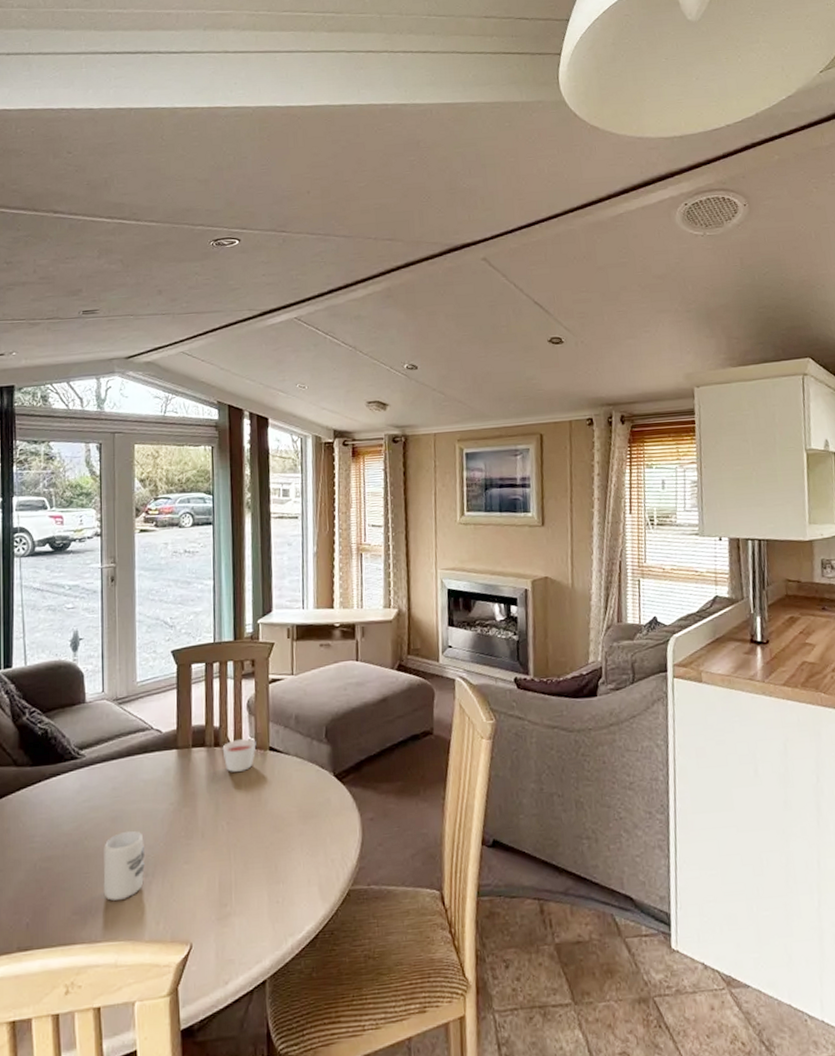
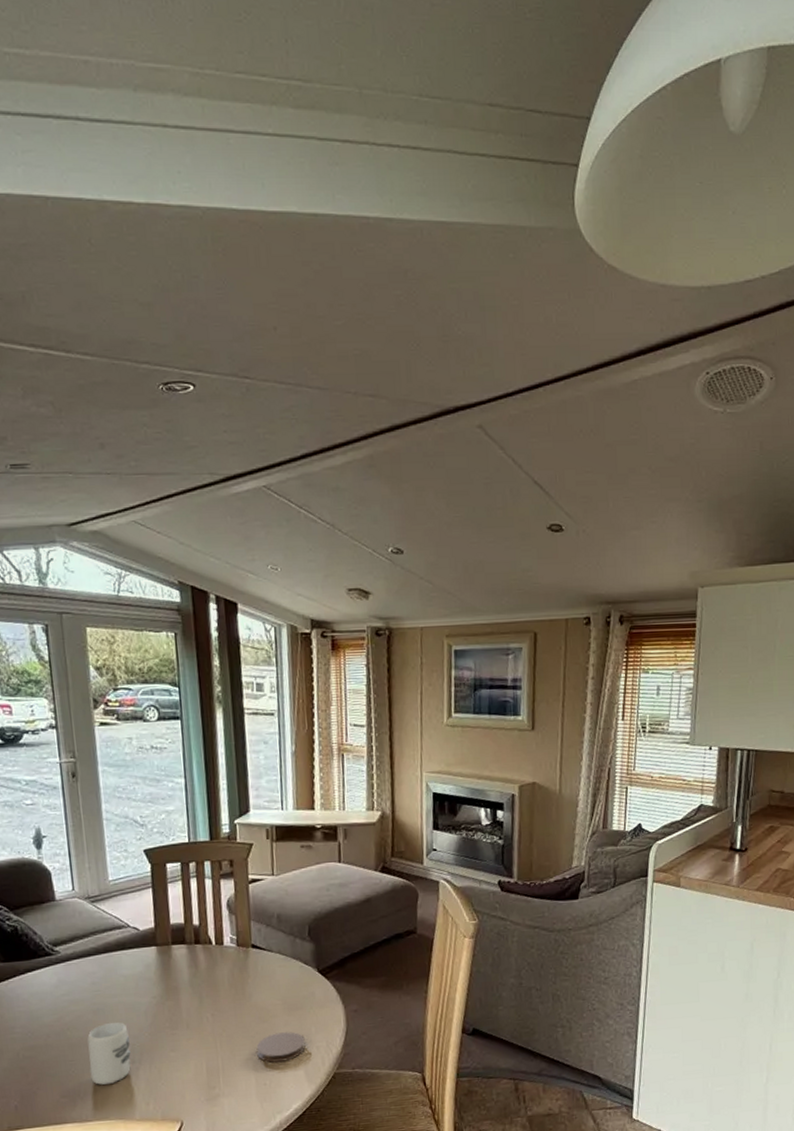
candle: present [222,739,256,772] -> none [203,937,238,968]
coaster: none [270,842,320,877] -> present [256,1032,306,1063]

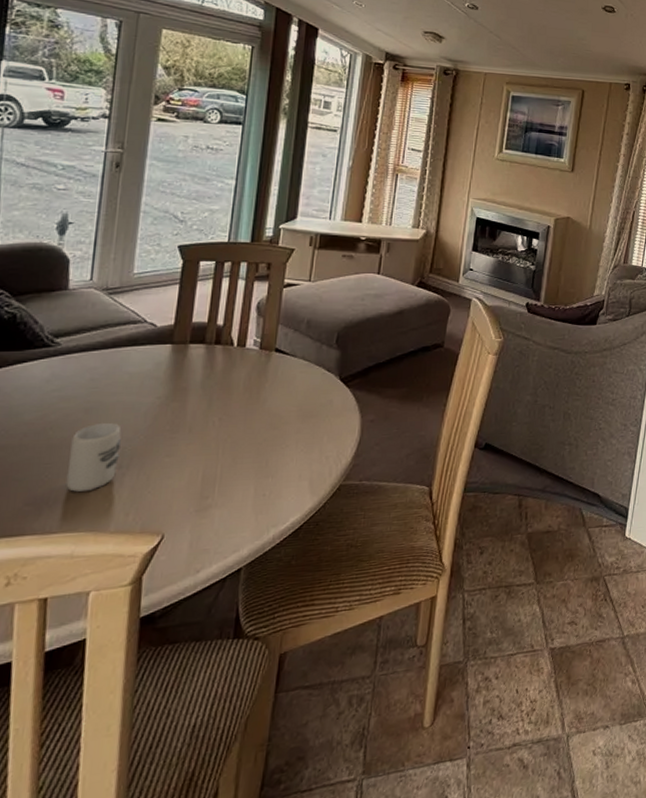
coaster: present [256,1032,306,1063] -> none [261,440,315,472]

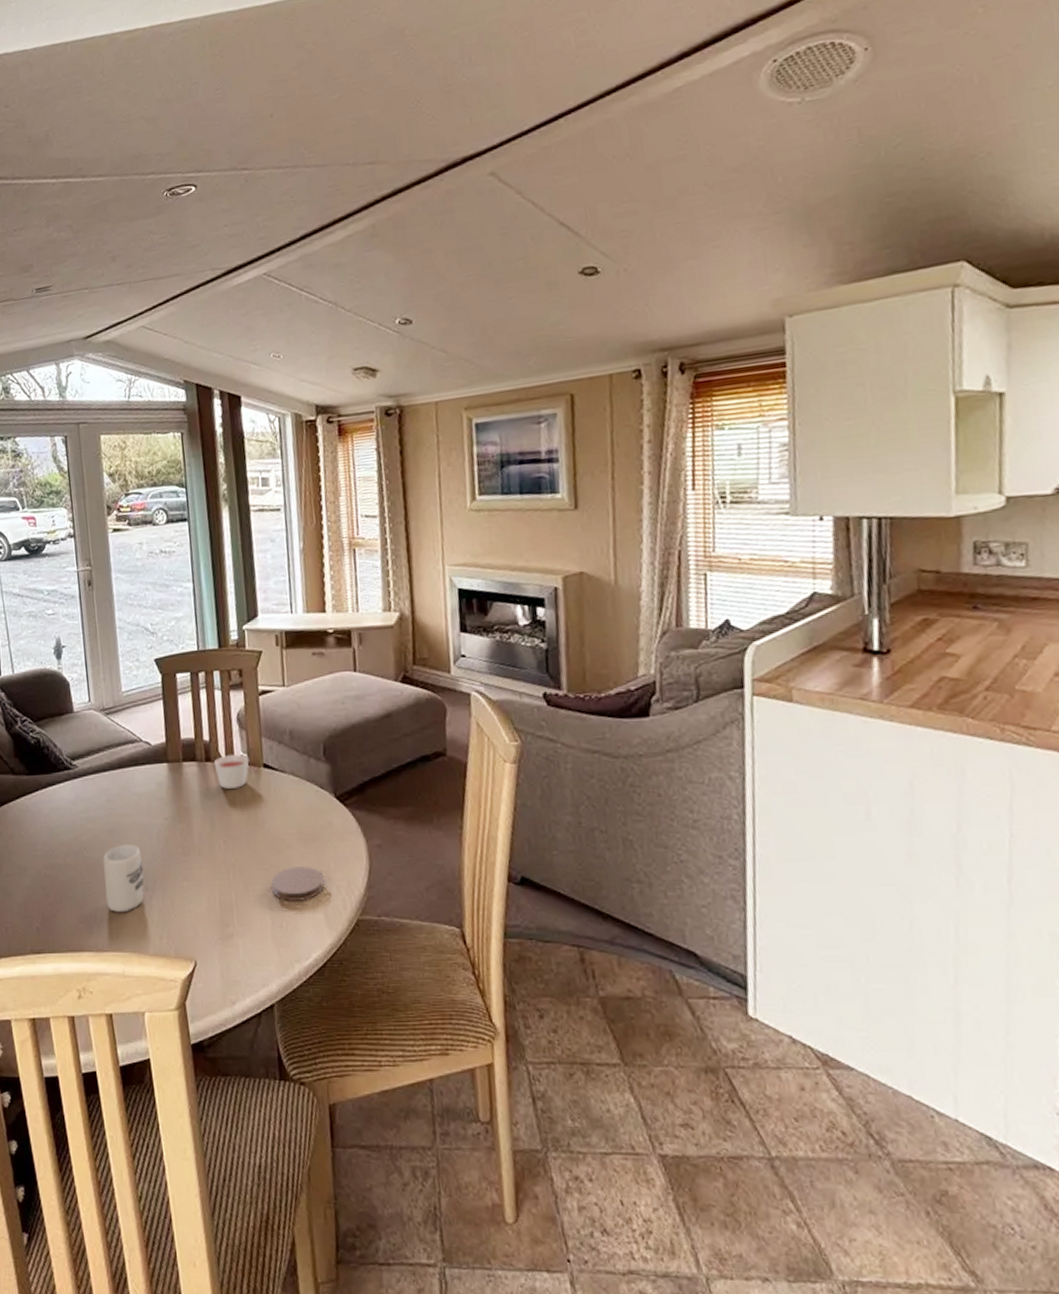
candle: none [223,339,262,370] -> present [213,754,250,789]
coaster: none [261,440,315,472] -> present [271,866,325,901]

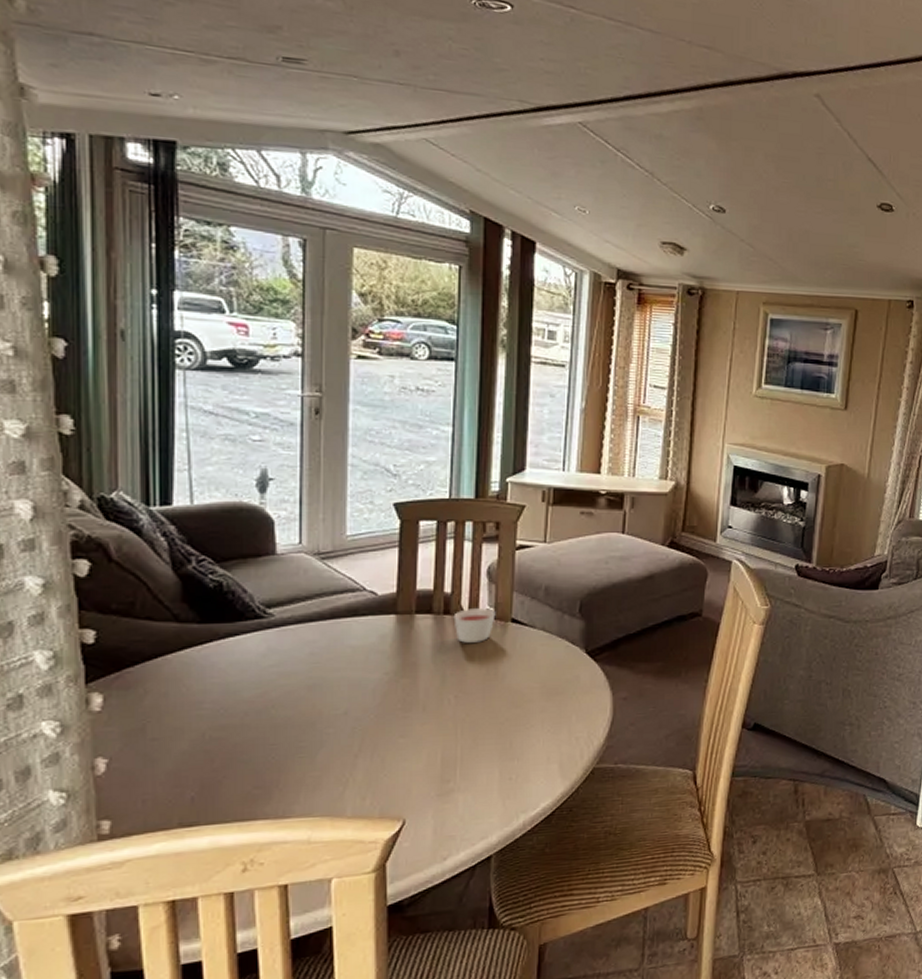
cup: present [103,843,144,912] -> none [295,700,349,775]
coaster: present [271,866,325,901] -> none [504,719,563,754]

